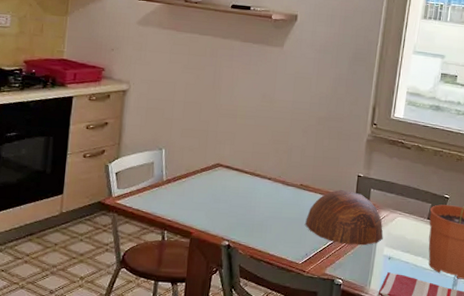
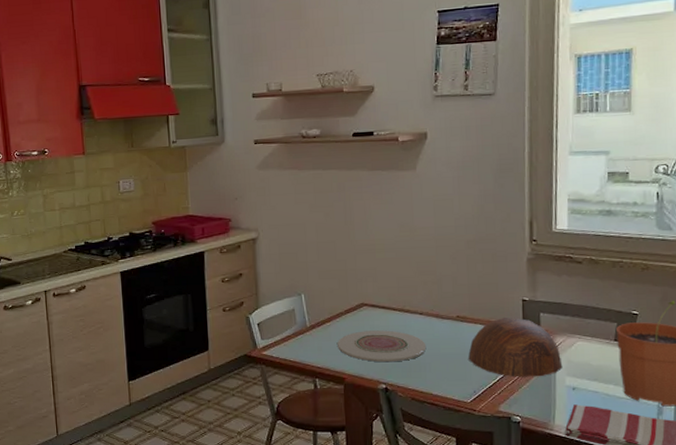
plate: none [189,189,270,222] -> present [337,330,427,363]

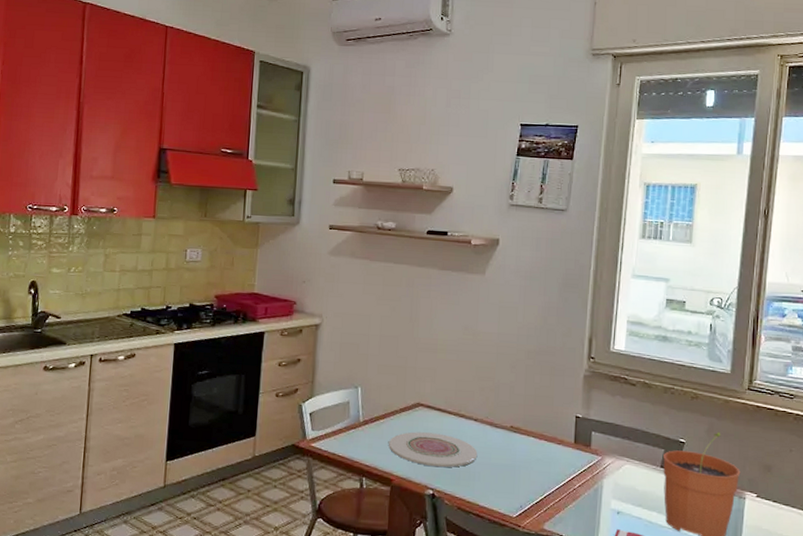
bowl: present [468,317,563,378] -> none [518,432,609,497]

